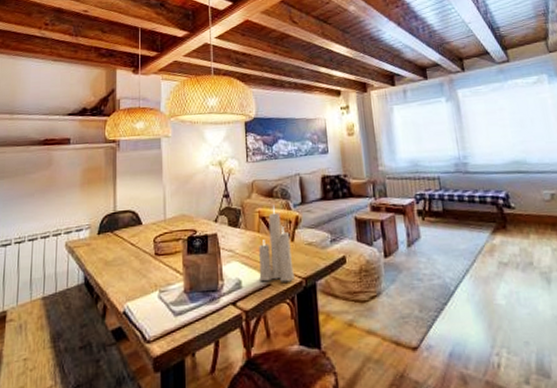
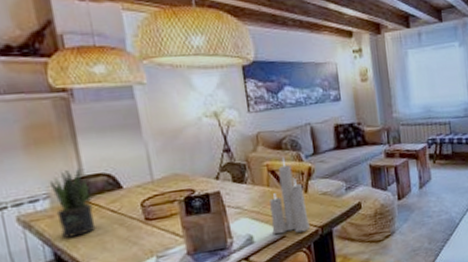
potted plant: none [92,204,120,265] -> present [49,167,96,239]

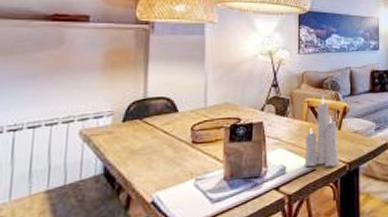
potted plant: present [49,167,96,239] -> none [115,90,150,154]

